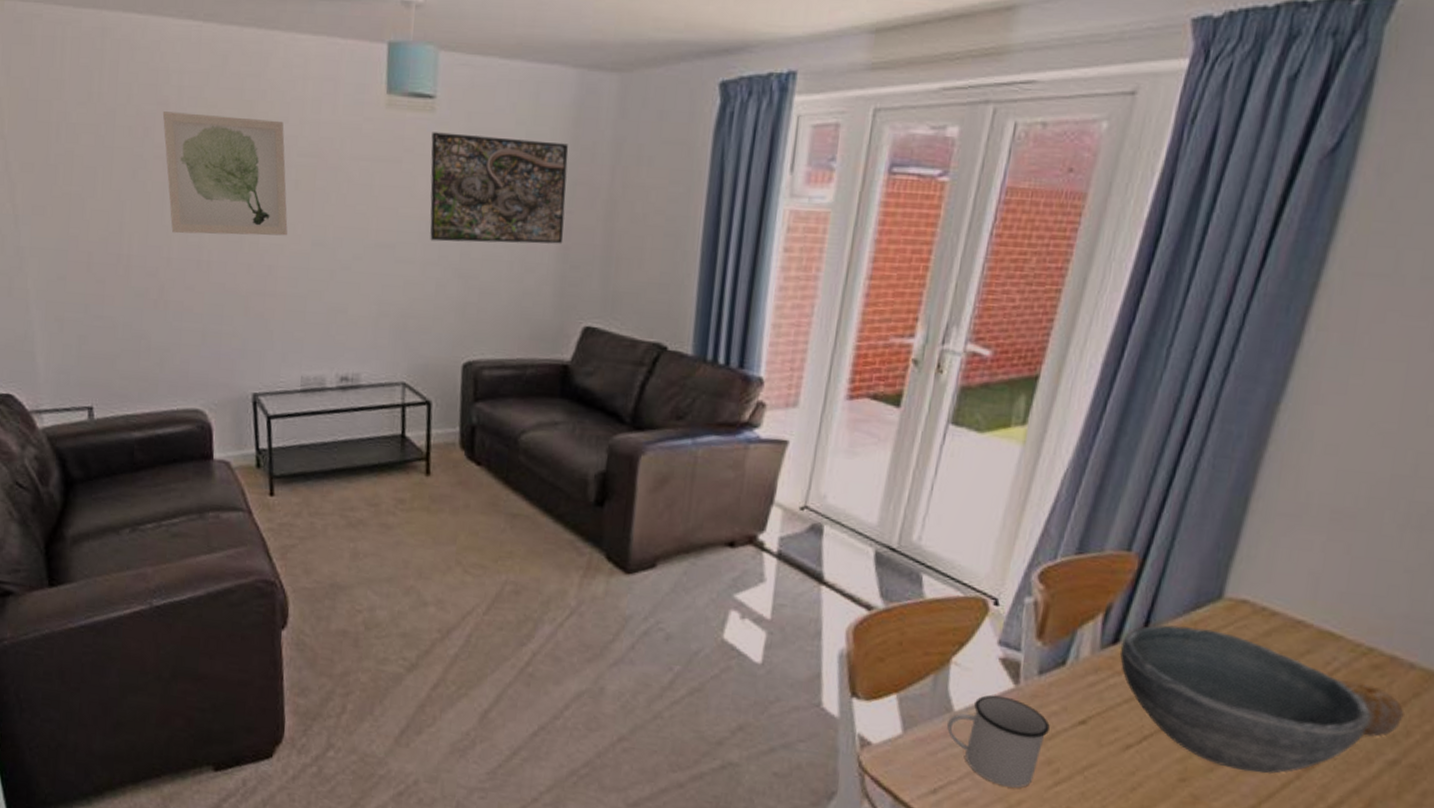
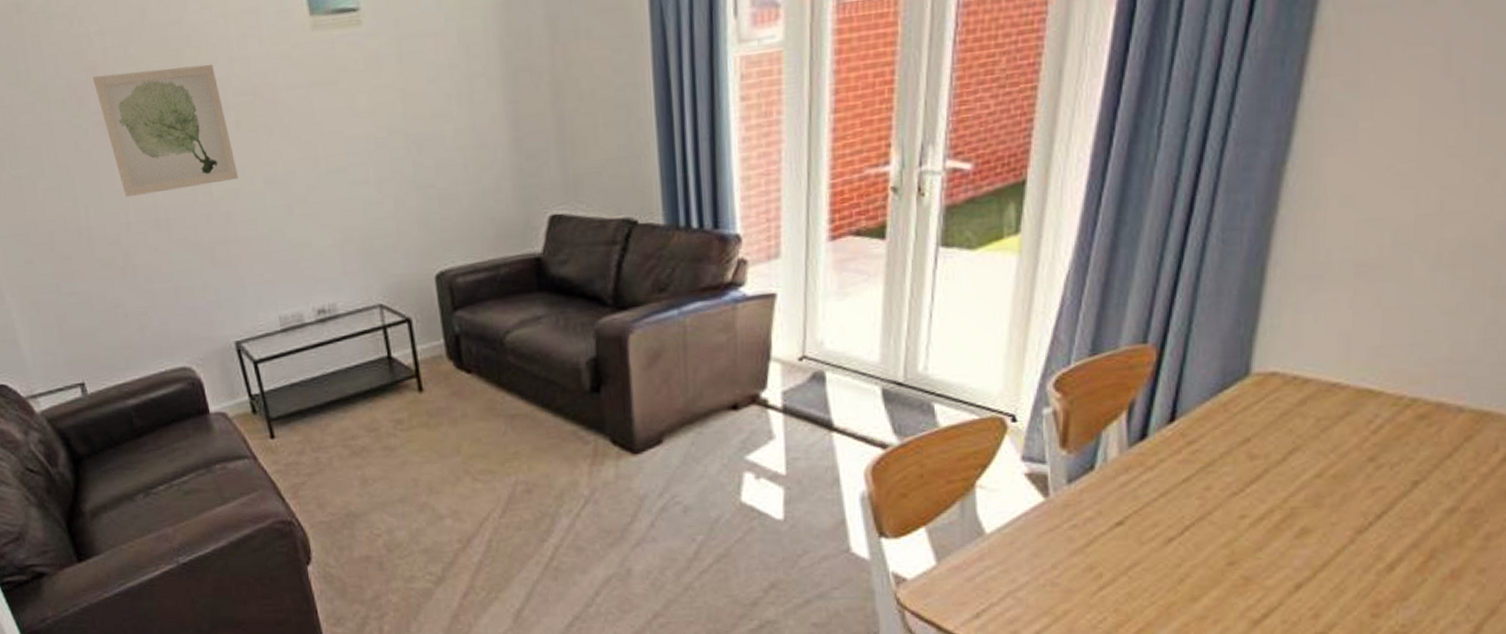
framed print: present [430,132,569,244] -> none [362,31,514,157]
mug: present [947,694,1050,788] -> none [981,511,1086,599]
bowl: present [1119,625,1372,774] -> none [1149,408,1423,545]
fruit: present [1338,678,1404,737] -> none [1382,434,1457,488]

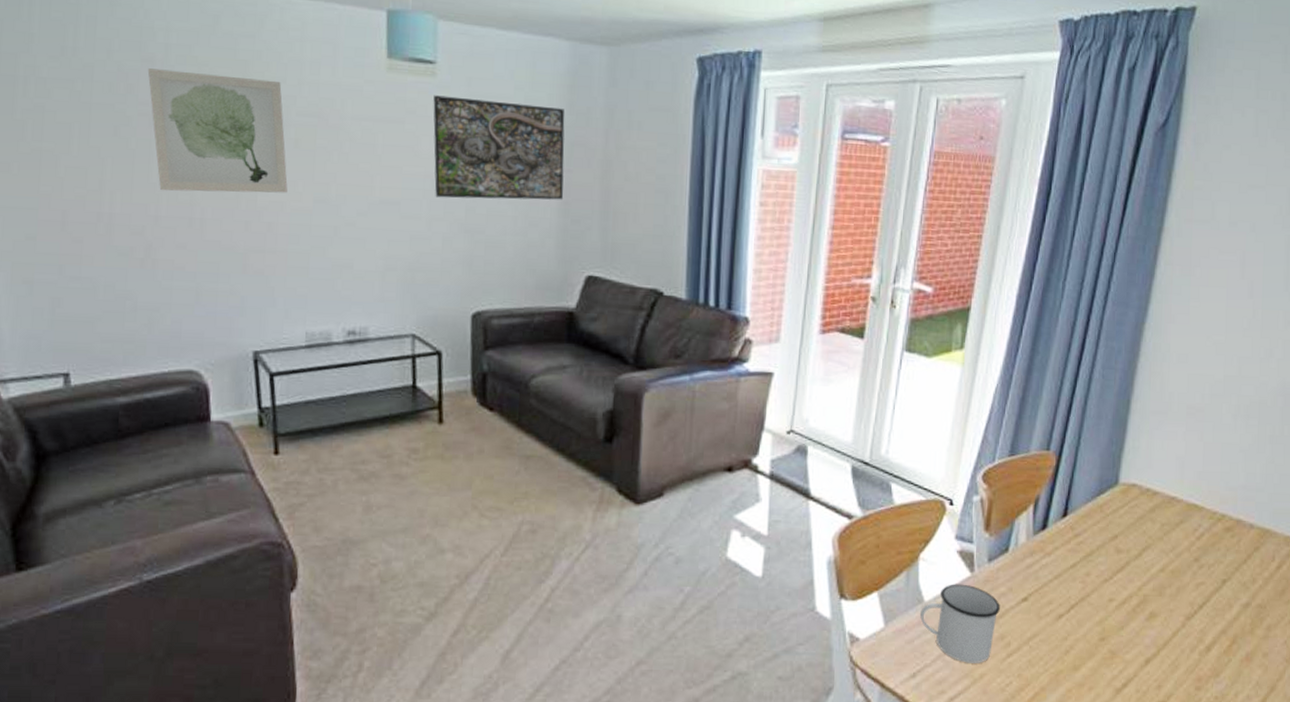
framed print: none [362,31,514,157] -> present [433,95,565,200]
mug: none [981,511,1086,599] -> present [920,584,1000,663]

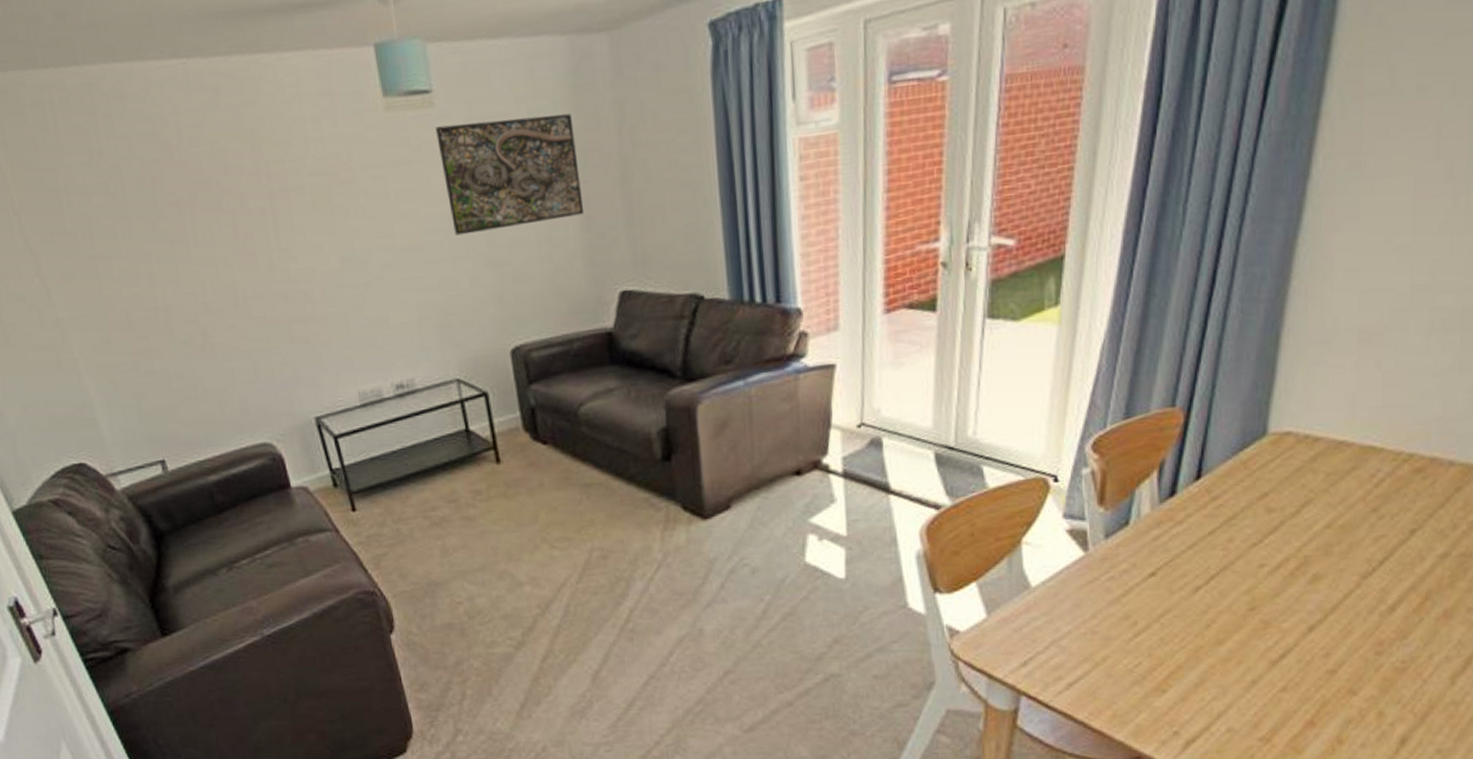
wall art: present [147,68,288,193] -> none [166,144,315,277]
mug: present [920,584,1000,663] -> none [1027,564,1122,647]

